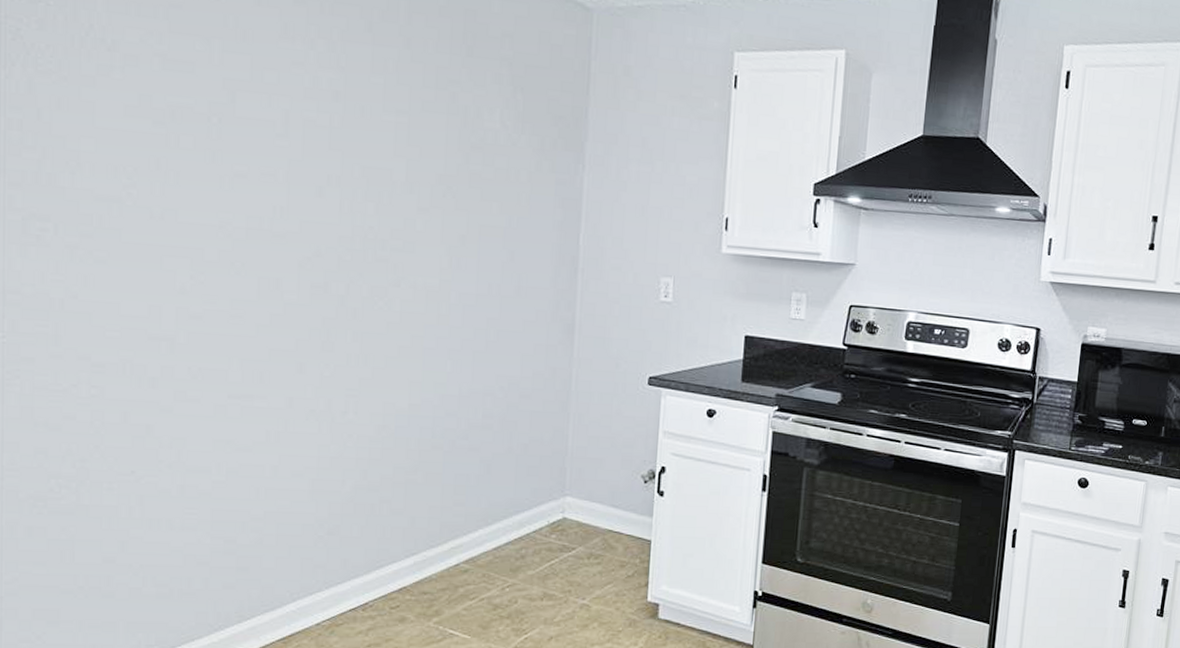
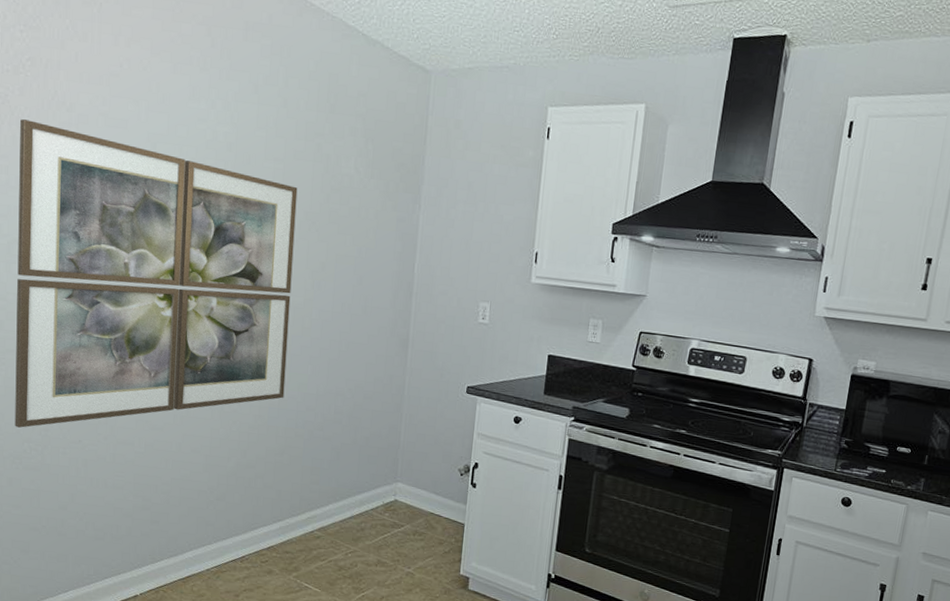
wall art: none [35,60,428,460] -> present [15,119,298,428]

